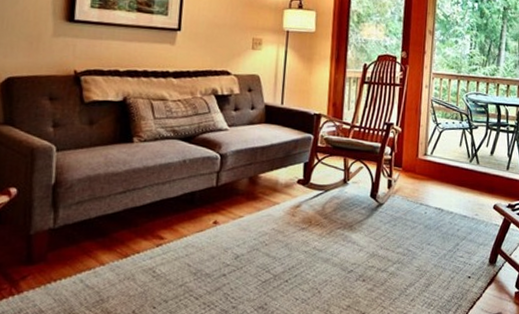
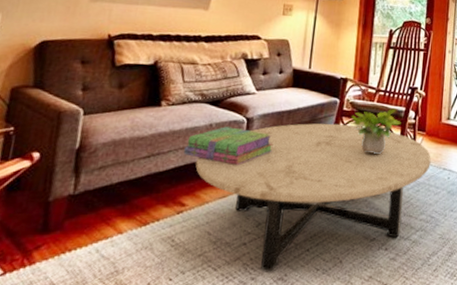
stack of books: none [158,163,248,200] -> present [183,126,274,165]
coffee table: none [172,159,408,300] -> present [195,123,431,271]
potted plant: none [322,143,377,190] -> present [347,107,401,155]

